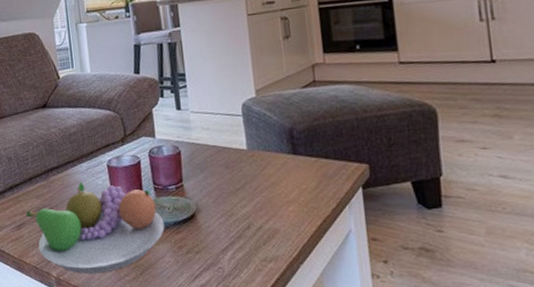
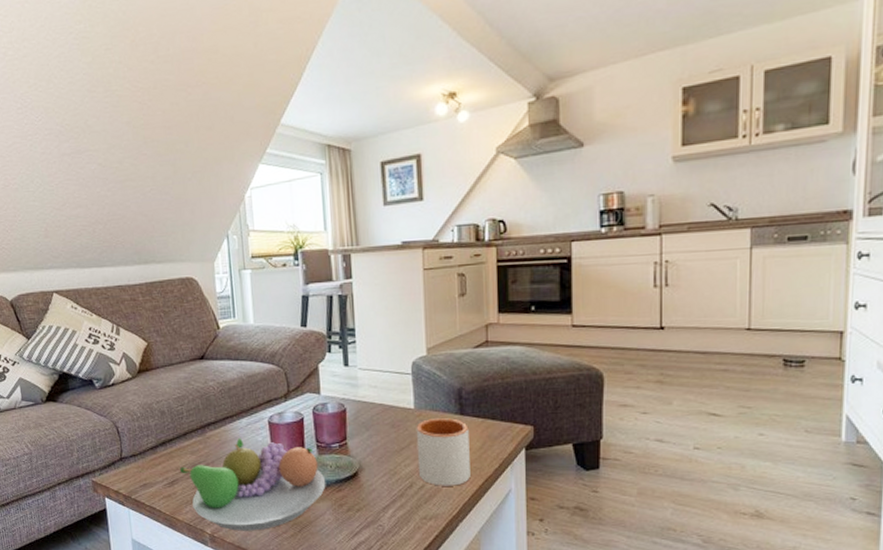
mug: none [250,158,308,227] -> present [416,418,471,486]

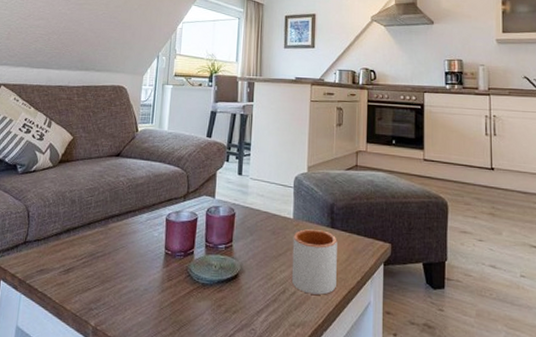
fruit bowl: present [180,438,326,531] -> none [78,232,209,326]

